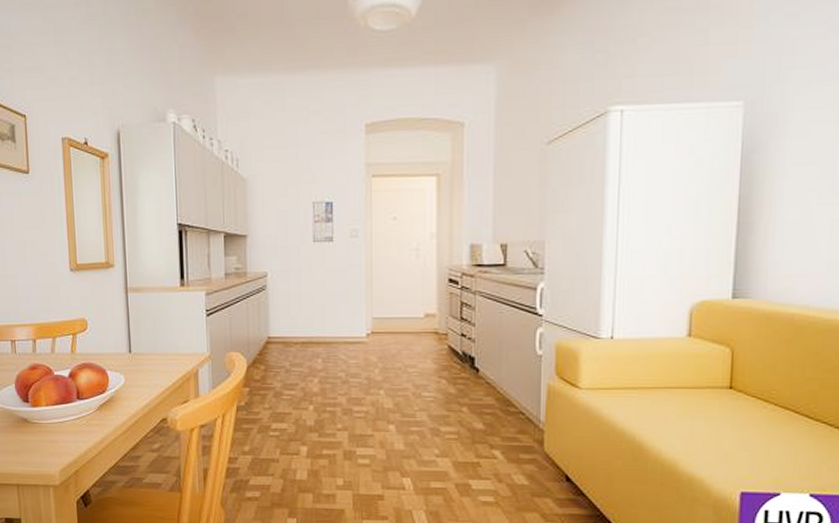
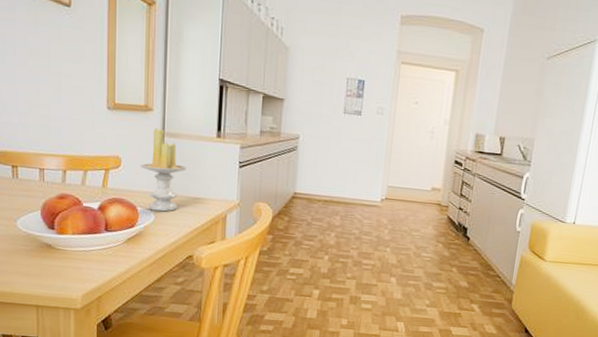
candle: none [106,284,152,373] -> present [140,127,187,212]

